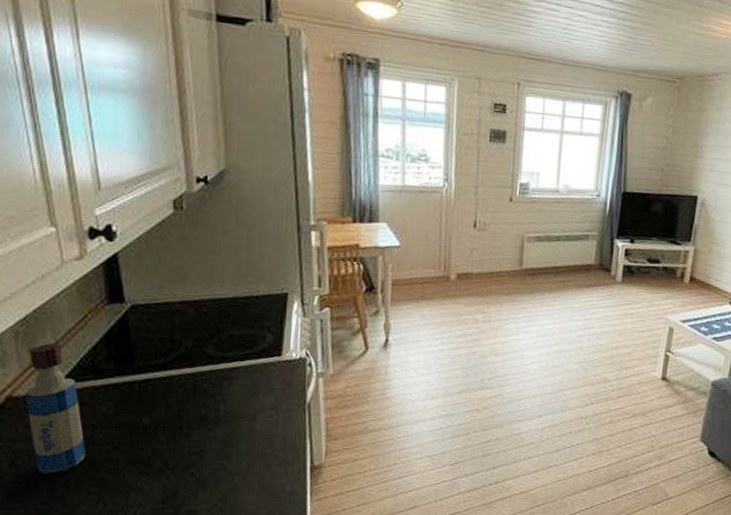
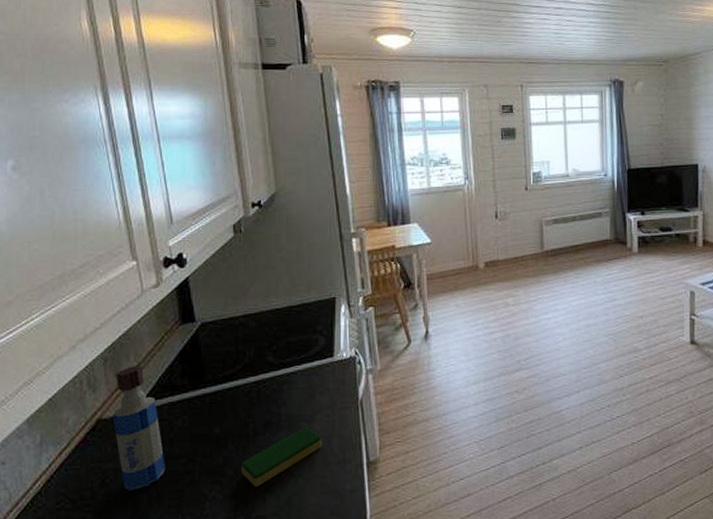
dish sponge: none [172,424,263,482] -> present [242,426,322,488]

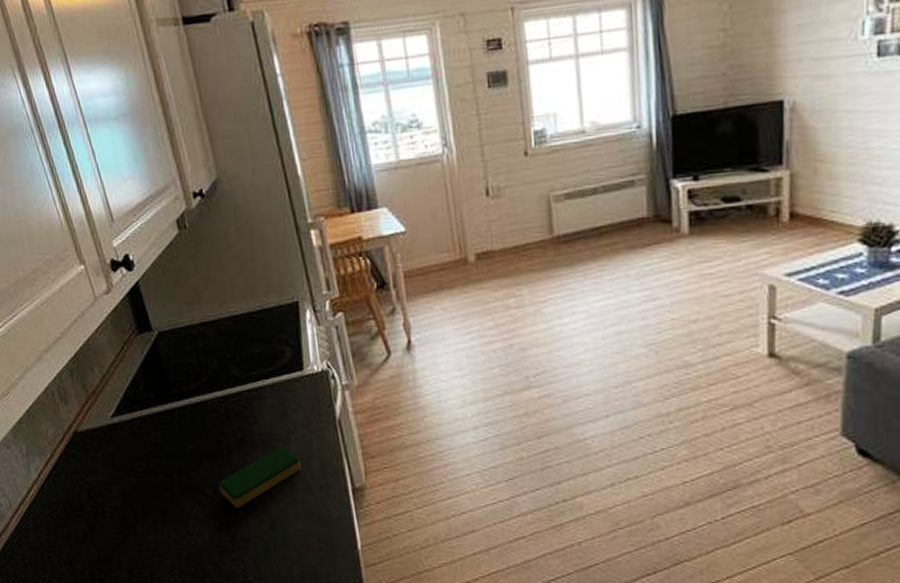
tequila bottle: present [112,366,165,492] -> none [83,378,145,505]

